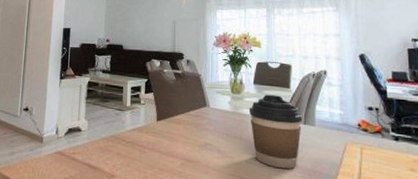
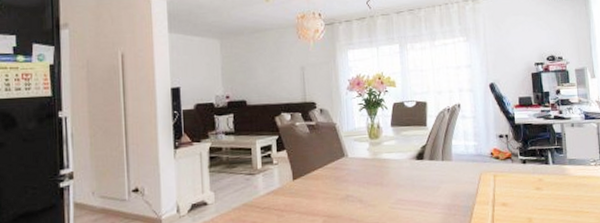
coffee cup: present [248,94,303,169] -> none [388,135,441,208]

